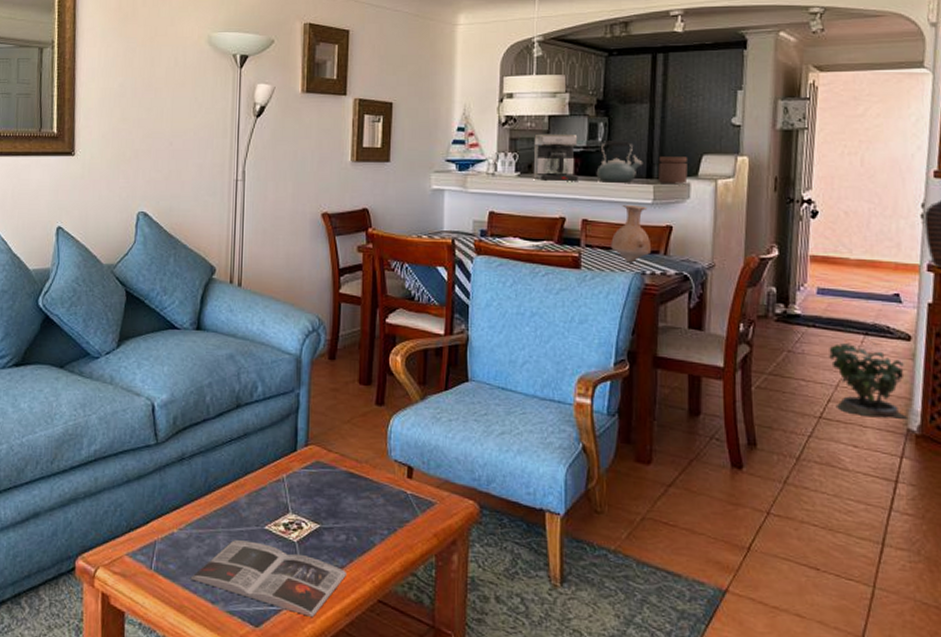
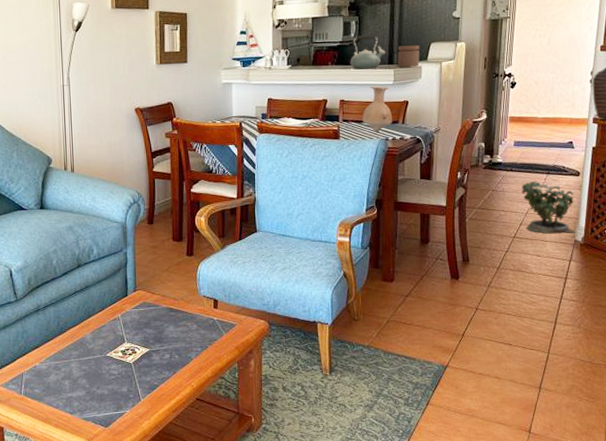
magazine: present [190,540,348,617] -> none [52,366,173,416]
coffee maker: present [533,133,579,182] -> none [301,31,337,72]

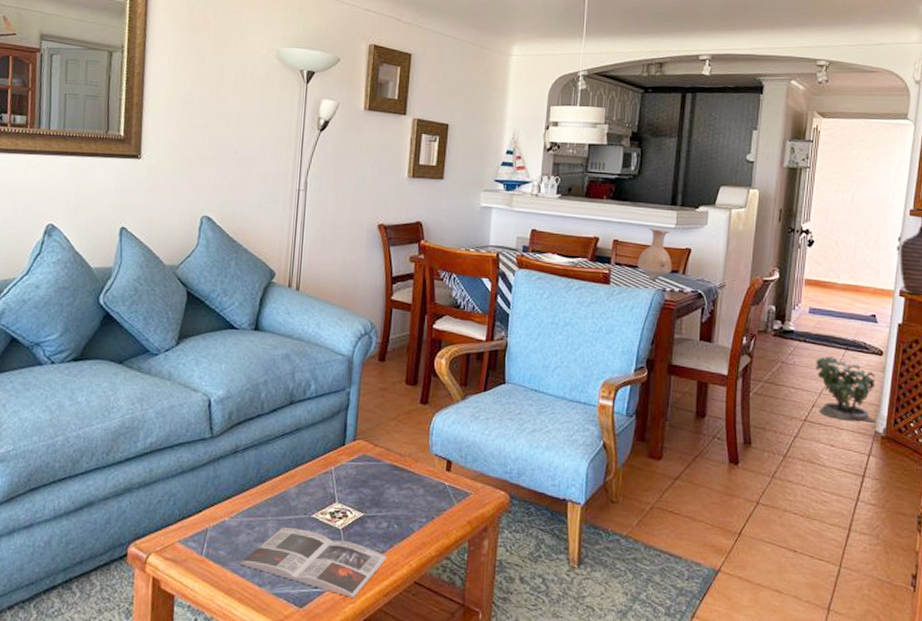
magazine: none [52,366,173,416] -> present [239,527,388,598]
kettle: present [350,35,386,70] -> none [628,169,669,209]
jar: present [397,45,420,68] -> none [680,186,707,212]

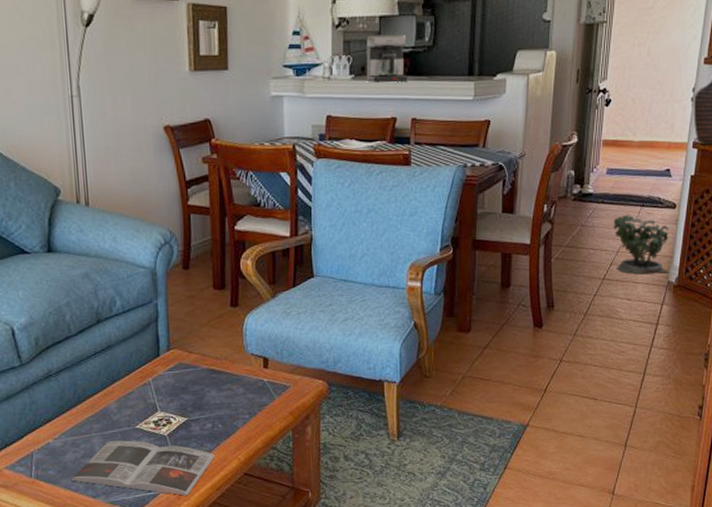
coffee maker: none [572,160,614,206] -> present [366,34,408,84]
vase: present [637,228,672,281] -> none [437,101,472,157]

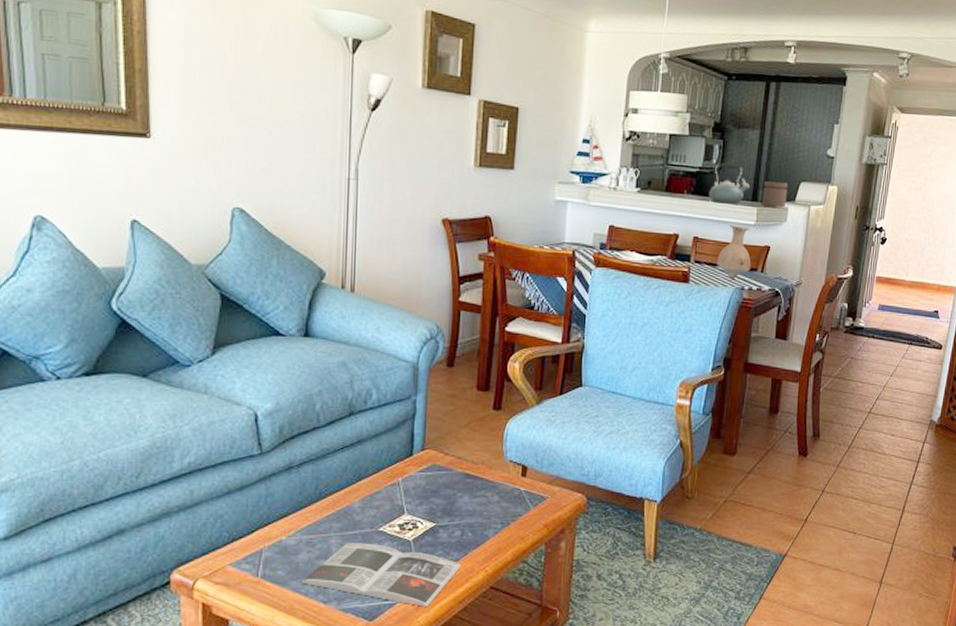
coffee maker: present [366,34,408,84] -> none [652,151,695,201]
kettle: none [424,39,466,82] -> present [709,163,751,204]
vase: none [437,101,472,157] -> present [717,224,751,279]
jar: none [478,53,504,81] -> present [761,181,788,209]
potted plant: present [613,213,669,275] -> none [881,350,934,412]

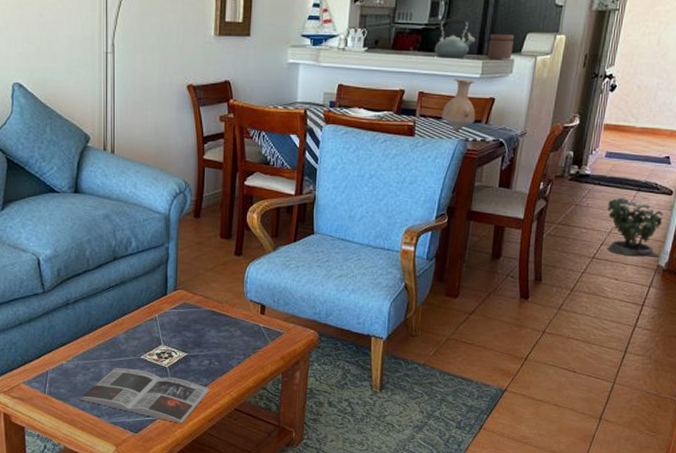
potted plant: none [881,350,934,412] -> present [606,197,664,257]

